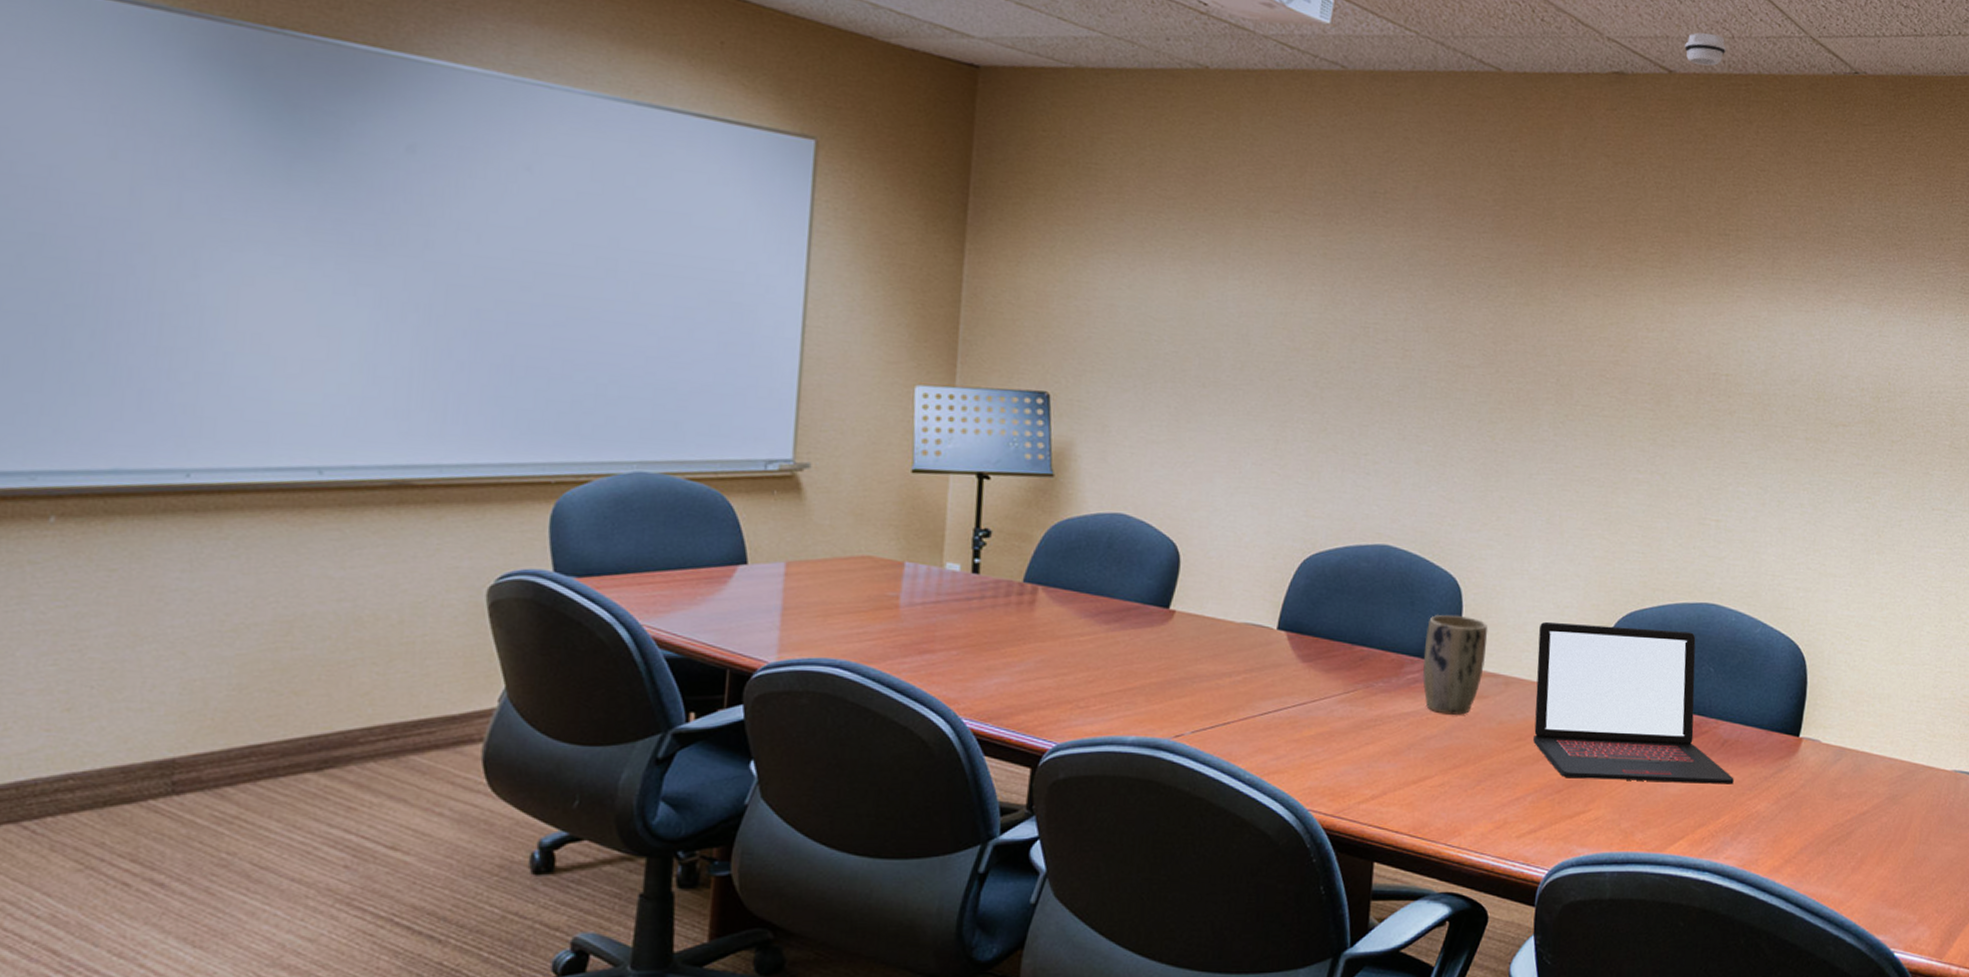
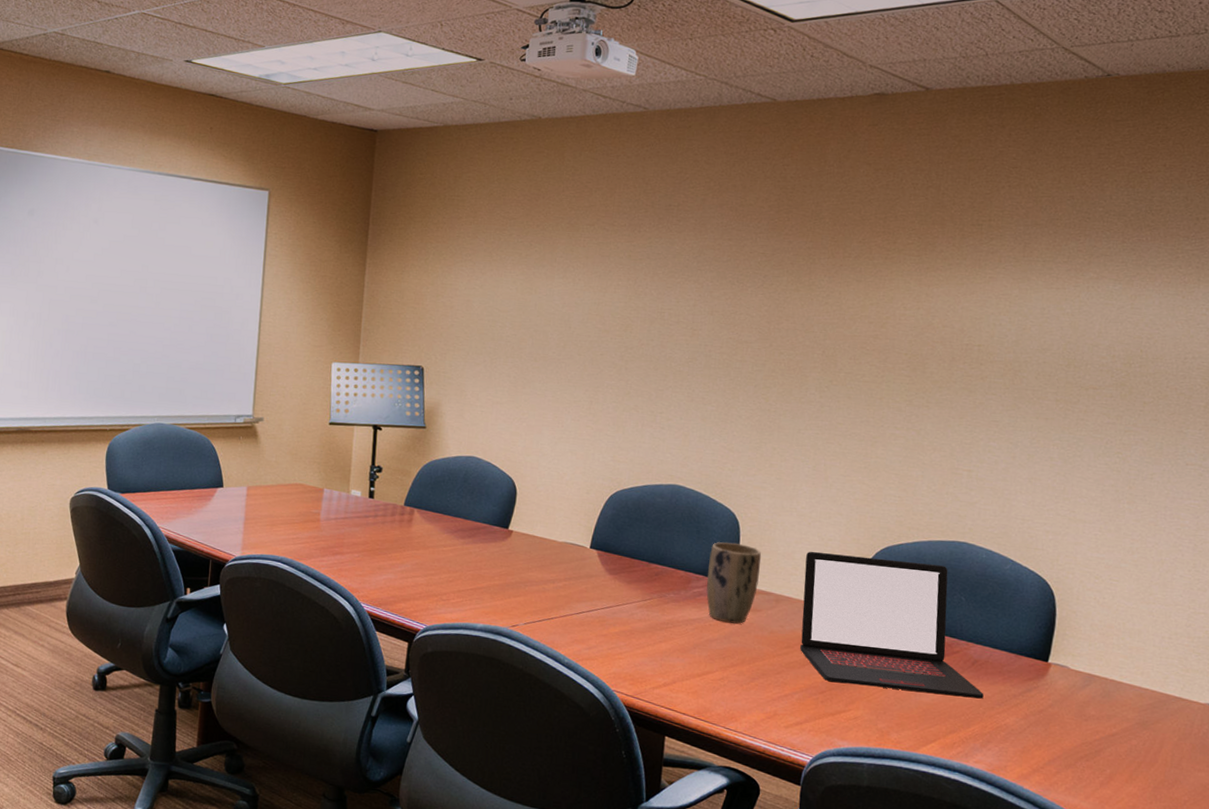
smoke detector: present [1685,32,1727,66] -> none [941,53,981,81]

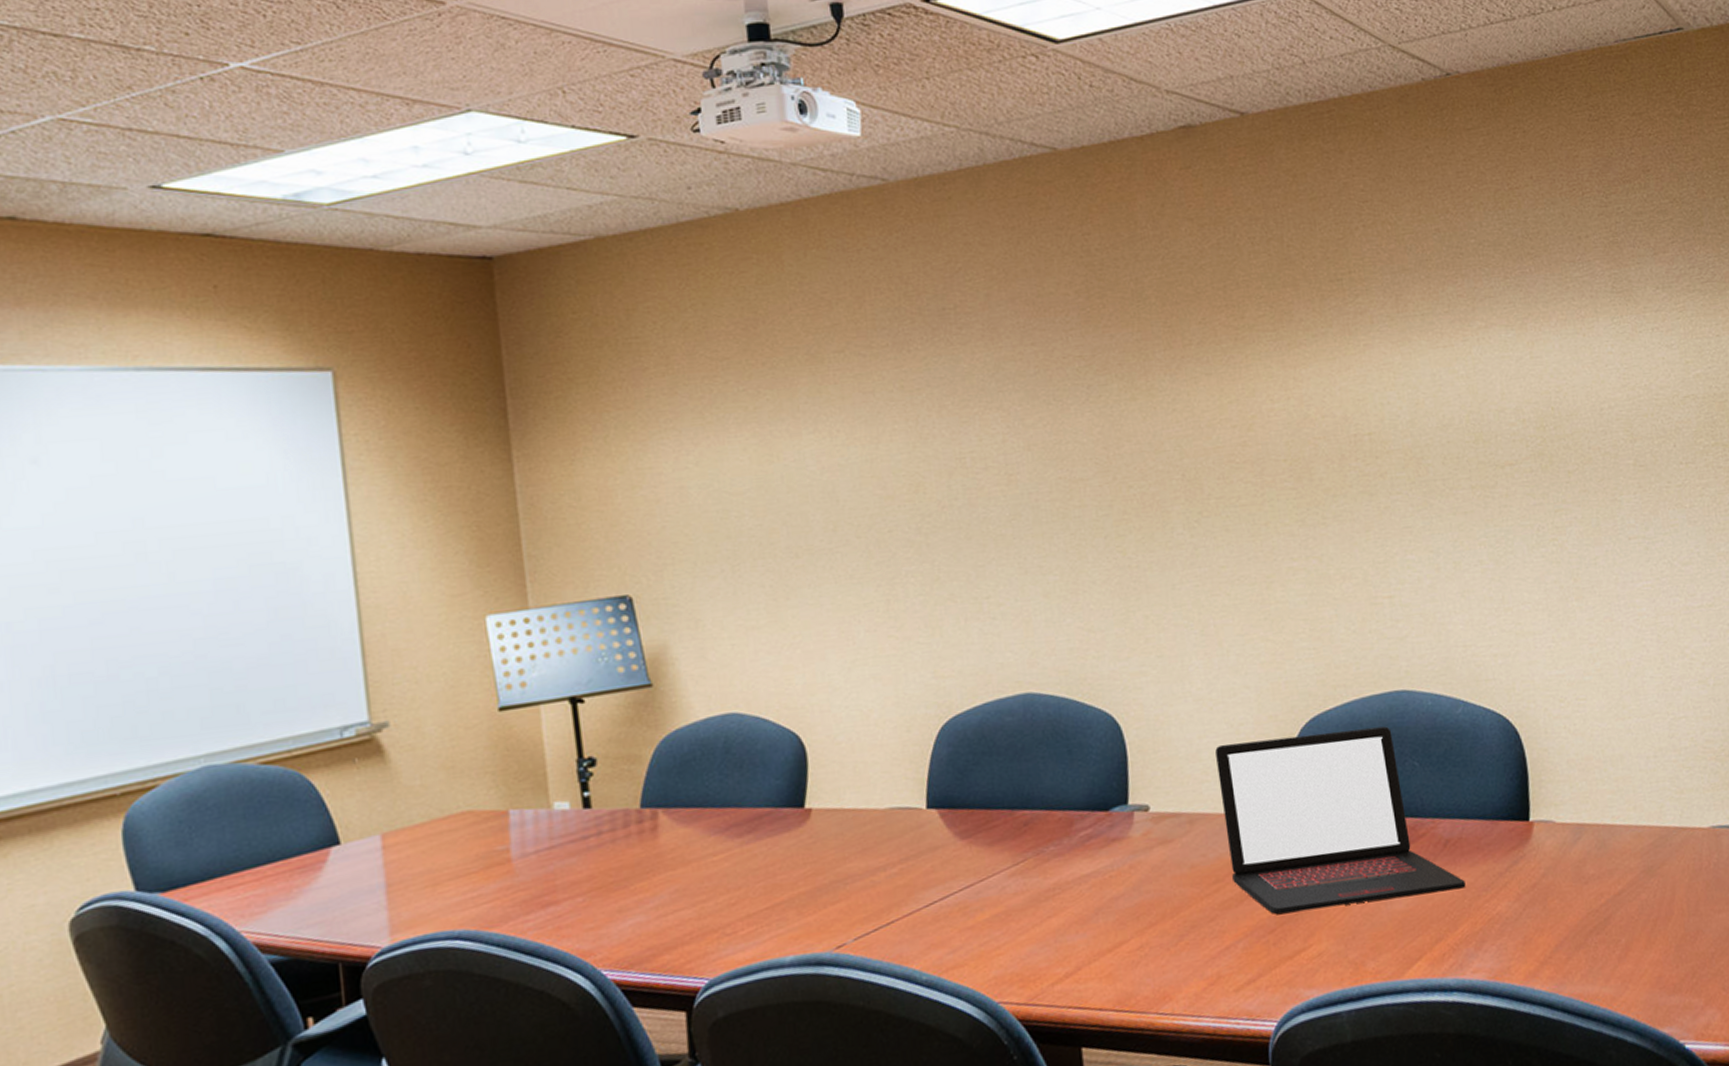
plant pot: present [706,542,762,624] -> none [1091,755,1163,869]

